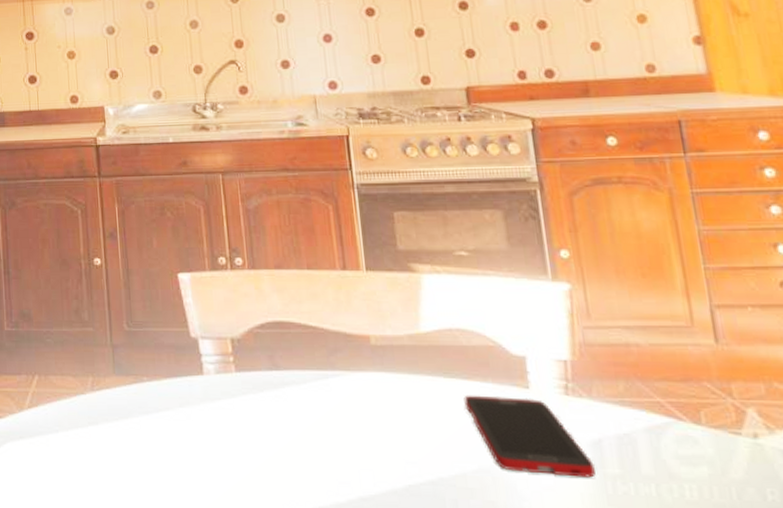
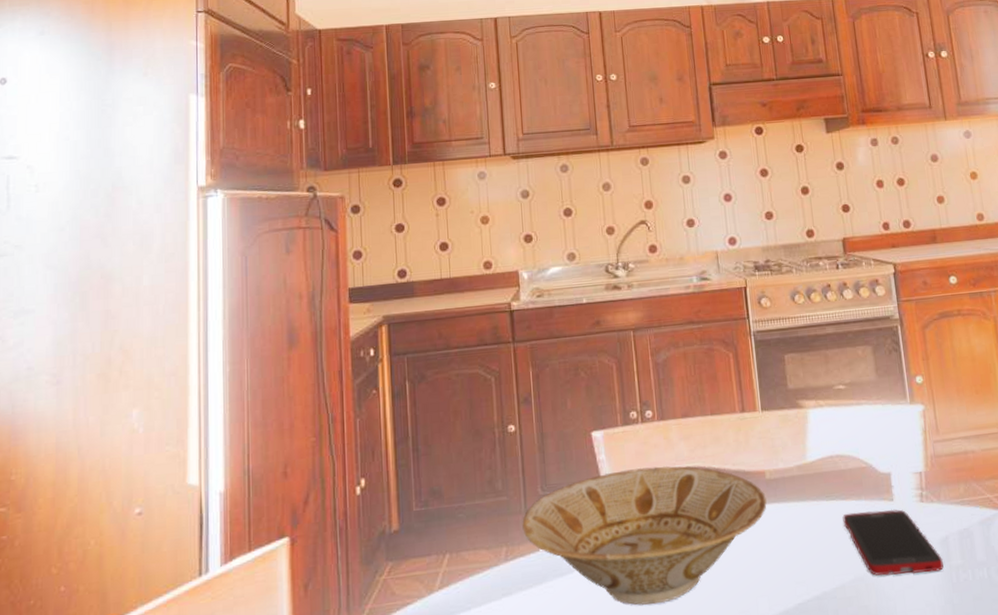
bowl: none [108,316,373,459] -> present [522,466,768,605]

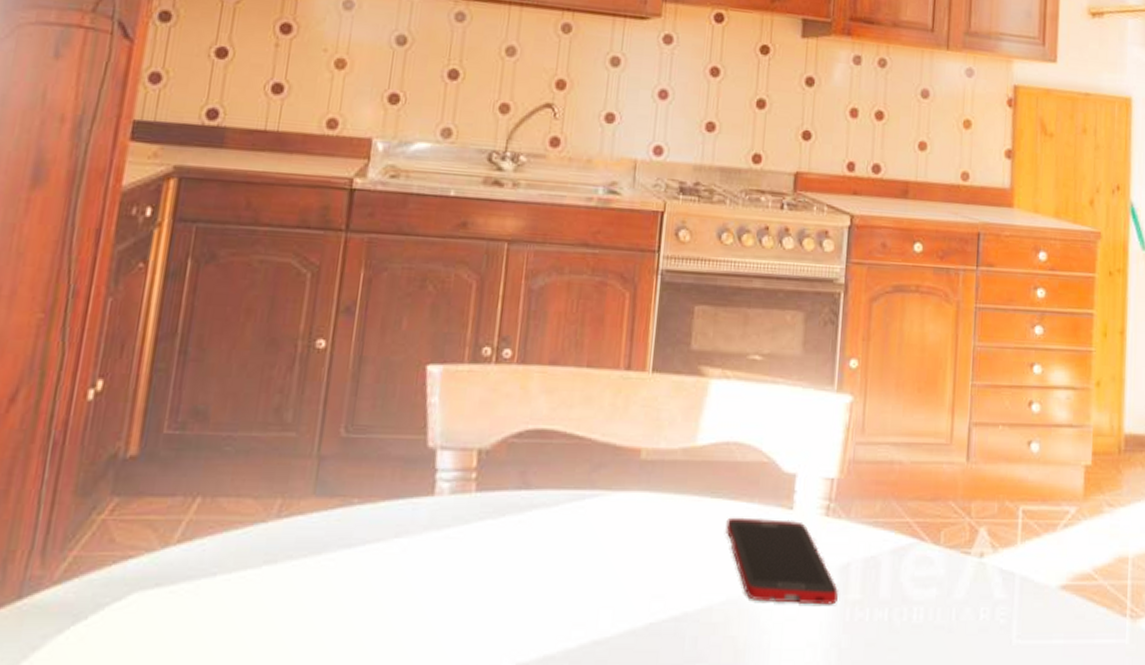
bowl: present [522,466,768,605] -> none [309,421,637,601]

